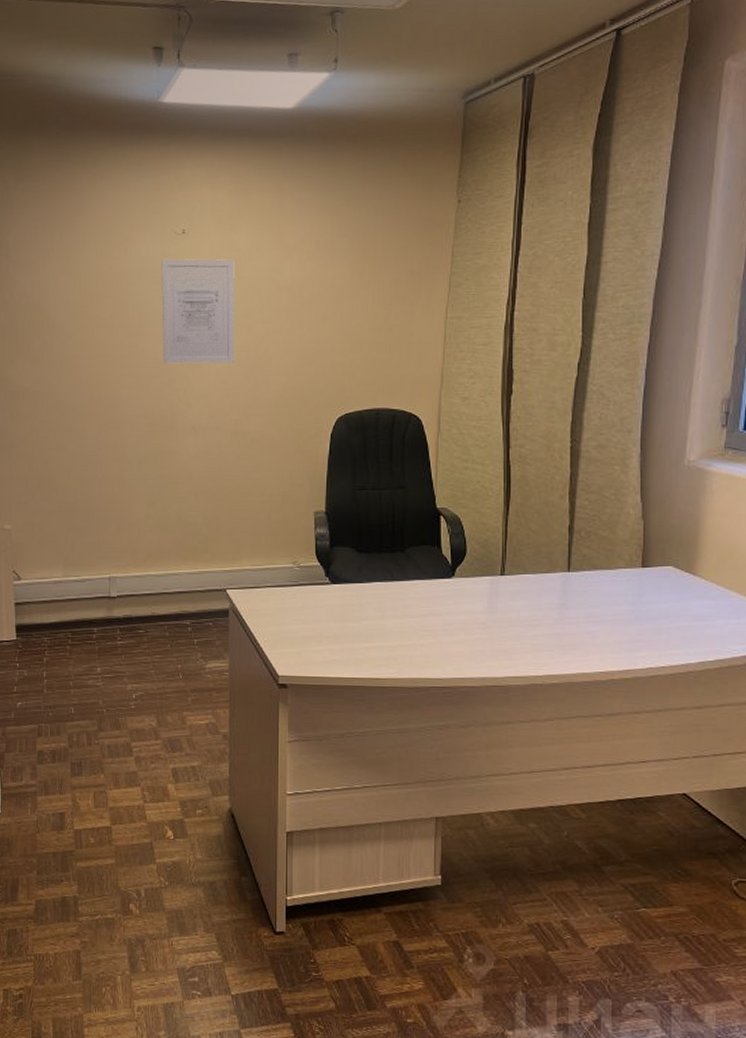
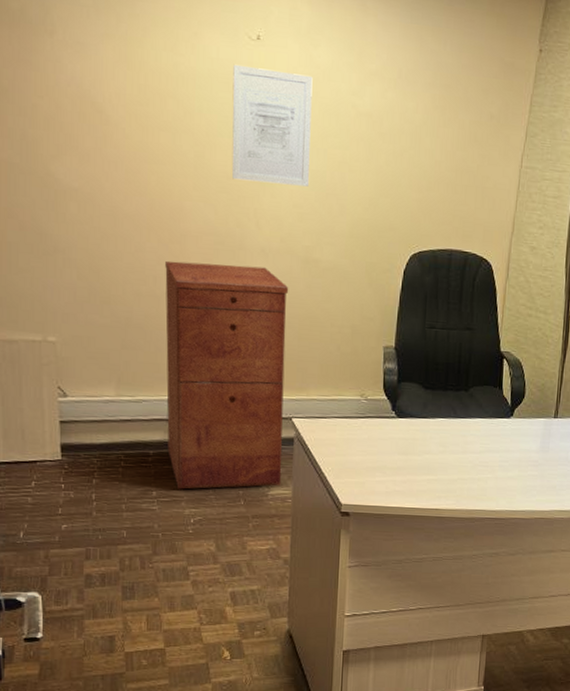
filing cabinet: none [105,444,219,665] -> present [165,260,289,490]

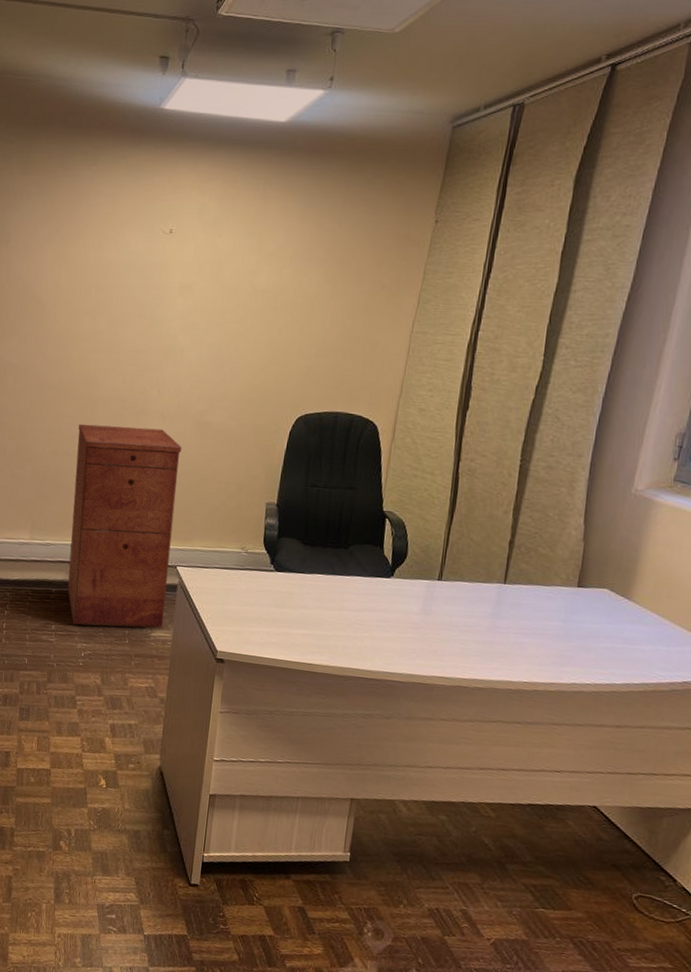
wall art: present [231,64,313,187] -> none [140,255,216,357]

